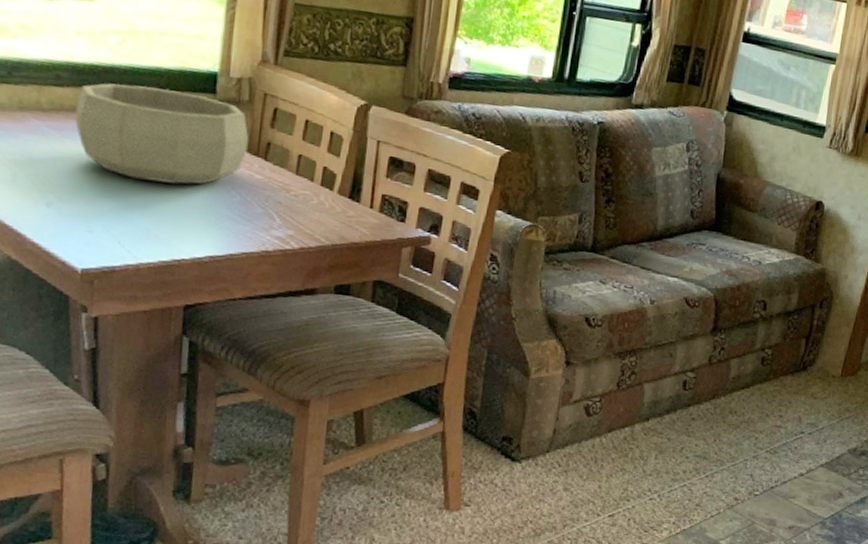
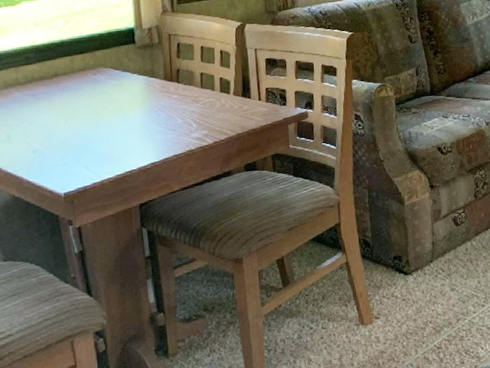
decorative bowl: present [75,83,248,185] -> none [42,47,164,119]

